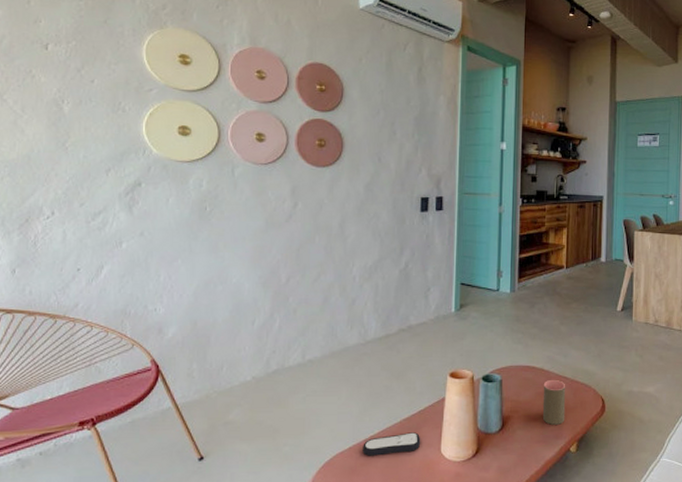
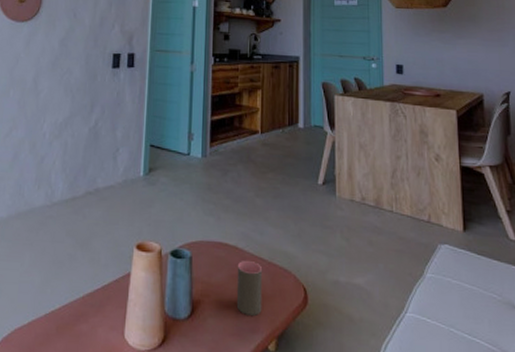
remote control: present [362,432,421,456] -> none [42,310,104,336]

